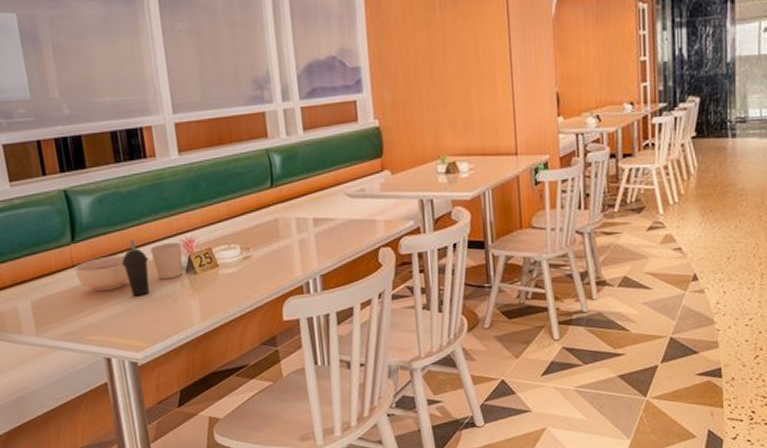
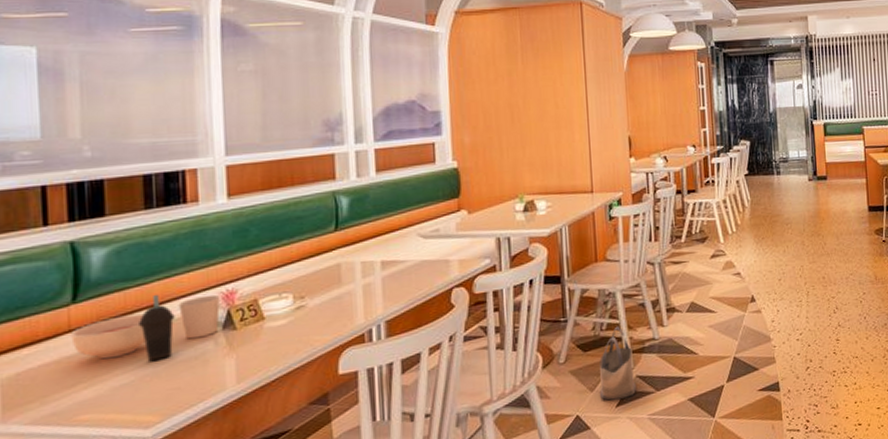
shopping bag: none [525,296,564,369] -> present [599,326,637,400]

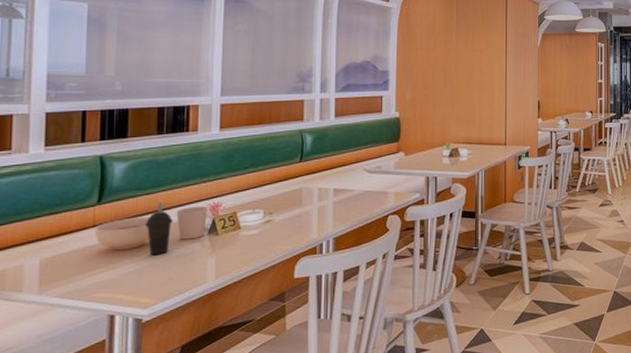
shopping bag: present [599,326,637,400] -> none [501,257,532,319]

